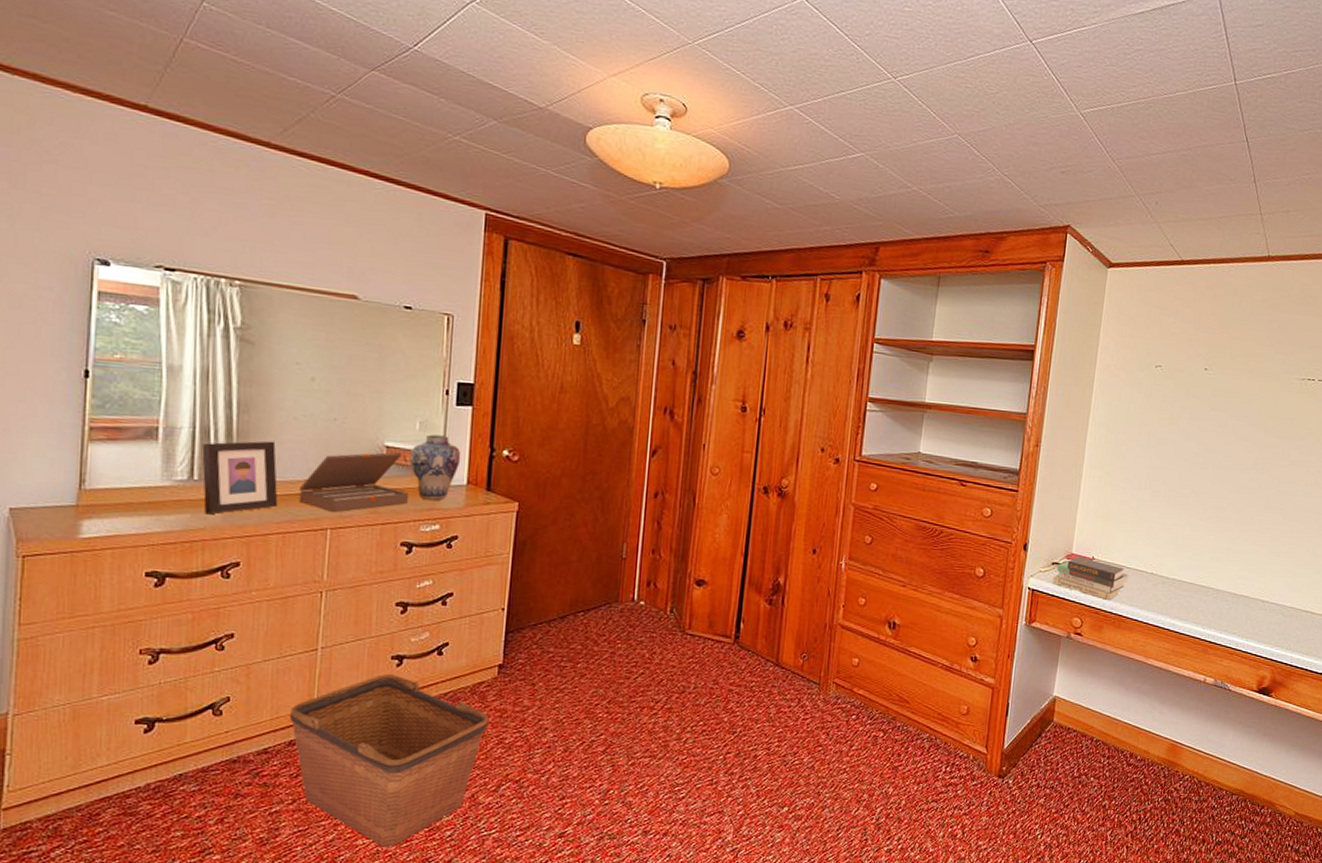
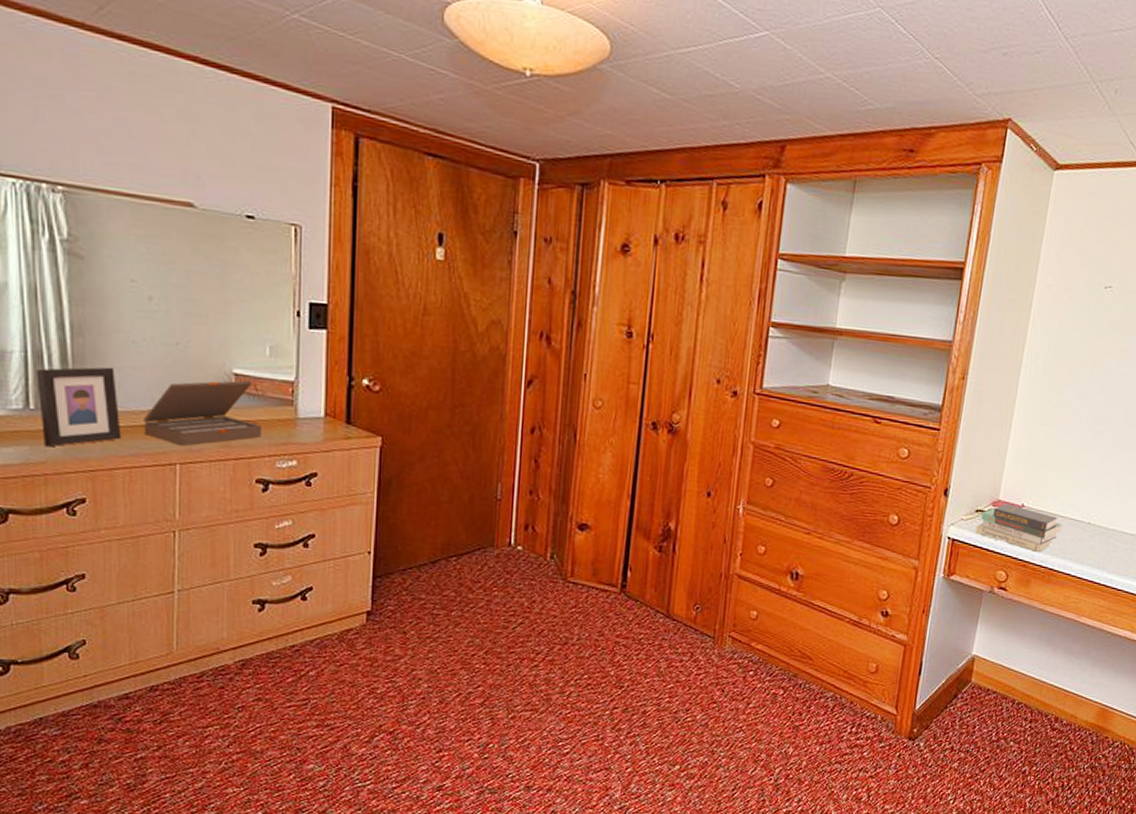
bicycle basket: present [289,674,489,848] -> none [148,619,359,797]
vase: present [410,434,461,501] -> none [261,361,317,435]

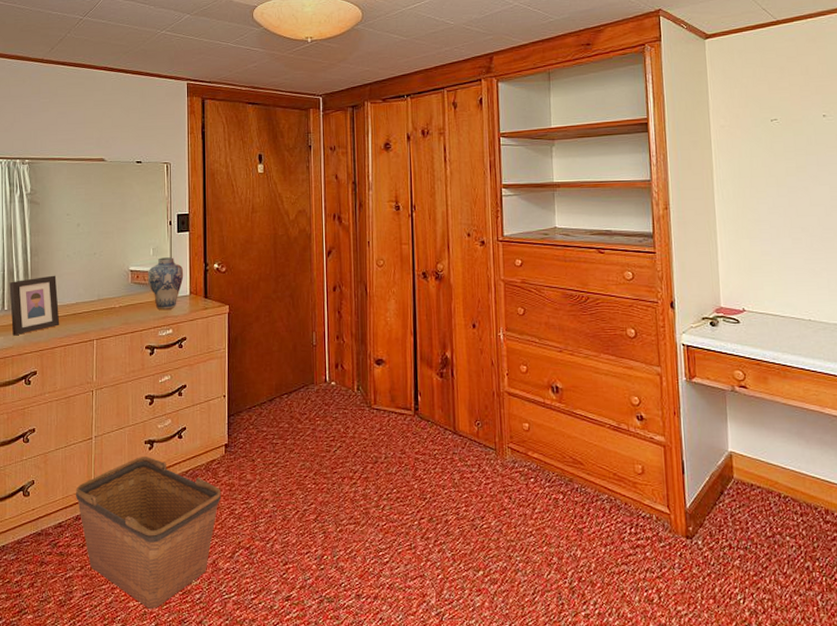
jewelry box: present [144,380,261,447] -> none [74,274,148,327]
bicycle basket: none [148,619,359,797] -> present [75,457,222,610]
vase: none [261,361,317,435] -> present [148,257,184,311]
books: present [975,503,1063,552] -> none [705,309,786,350]

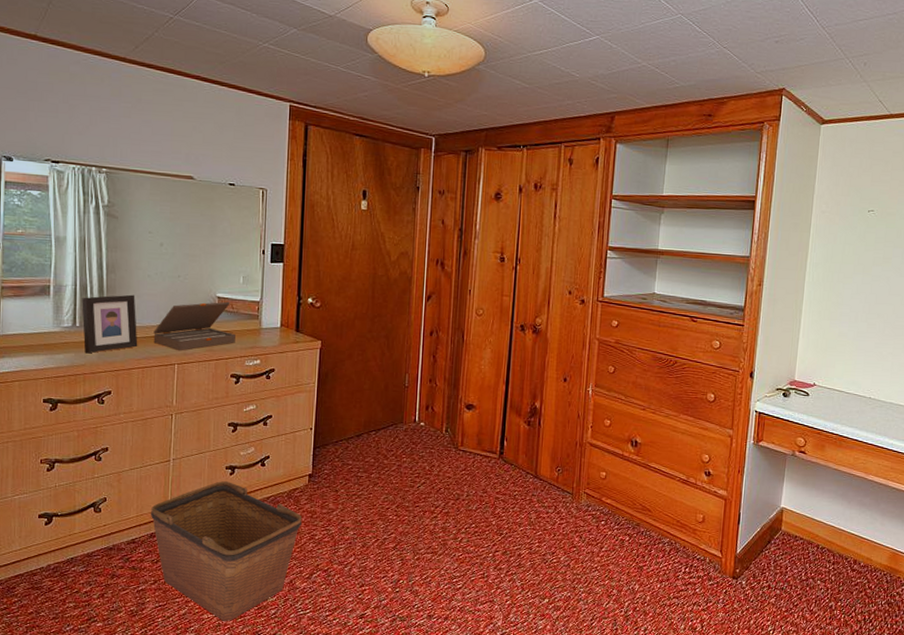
jewelry box: none [74,274,148,327] -> present [153,301,235,351]
vase: present [148,257,184,311] -> none [236,287,276,341]

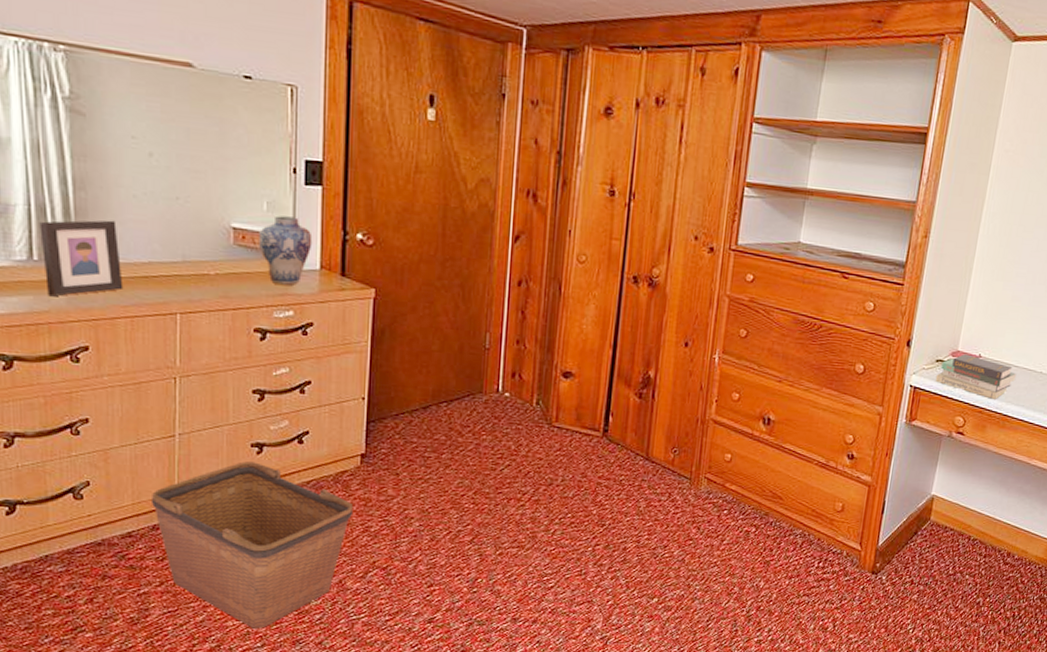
jewelry box: present [153,301,235,351] -> none [145,233,259,297]
vase: none [236,287,276,341] -> present [259,215,313,286]
books: none [777,383,848,422] -> present [935,354,1017,399]

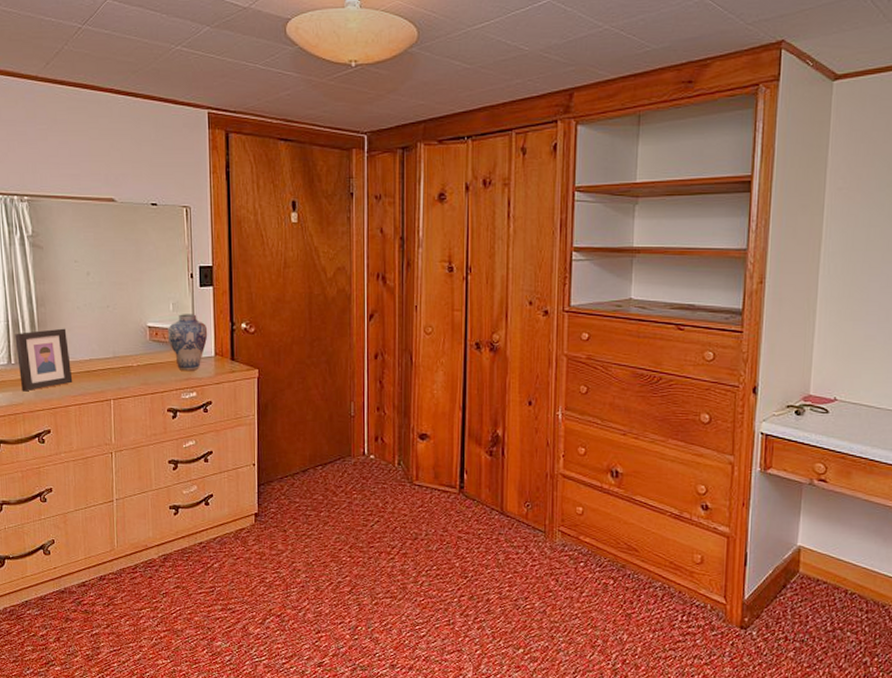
bicycle basket: present [150,461,354,630] -> none [98,522,252,668]
books: present [935,354,1017,399] -> none [788,398,880,444]

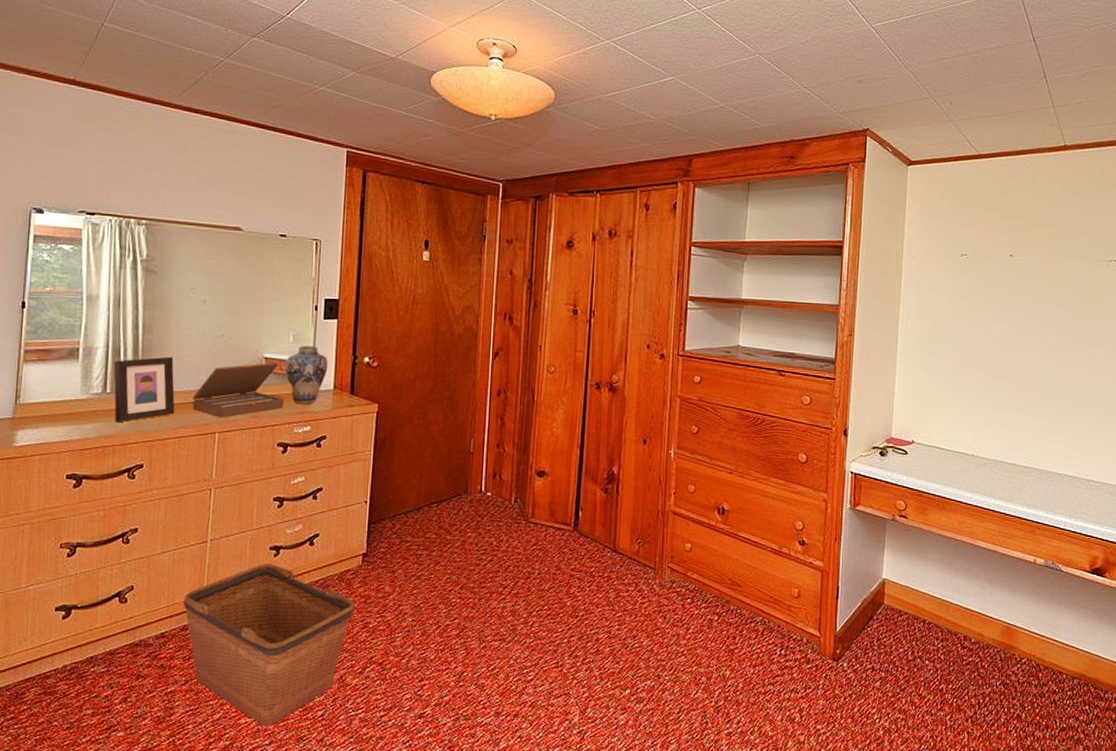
jewelry box: none [87,331,170,386] -> present [192,362,284,418]
bicycle basket: none [98,522,252,668] -> present [182,564,355,727]

